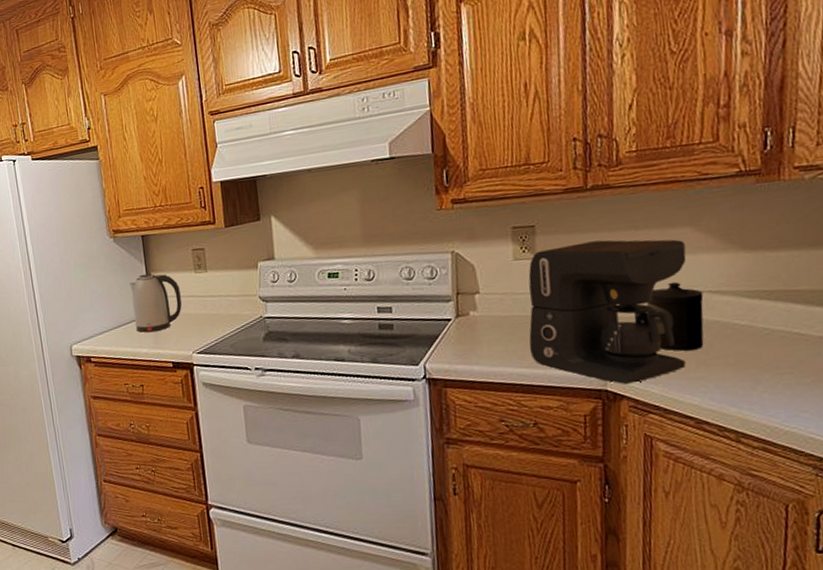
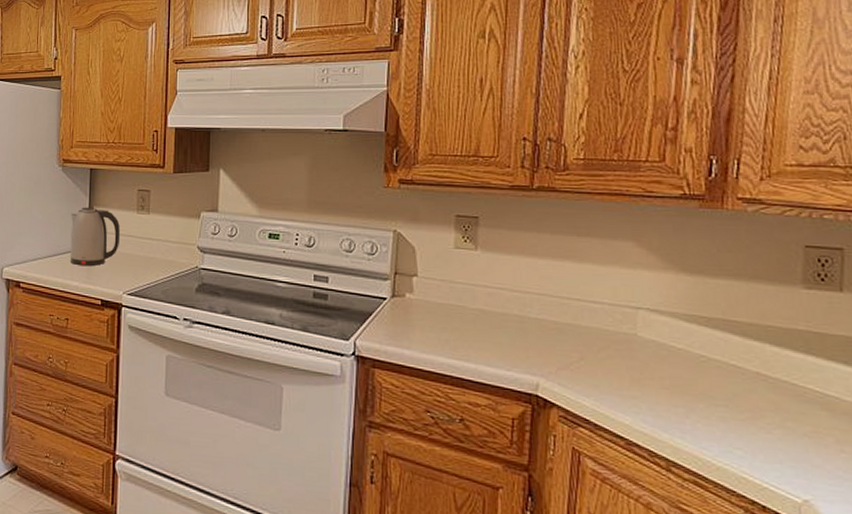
coffee maker: present [528,239,687,385] -> none [462,241,627,394]
canister: present [647,281,704,351] -> none [584,294,642,367]

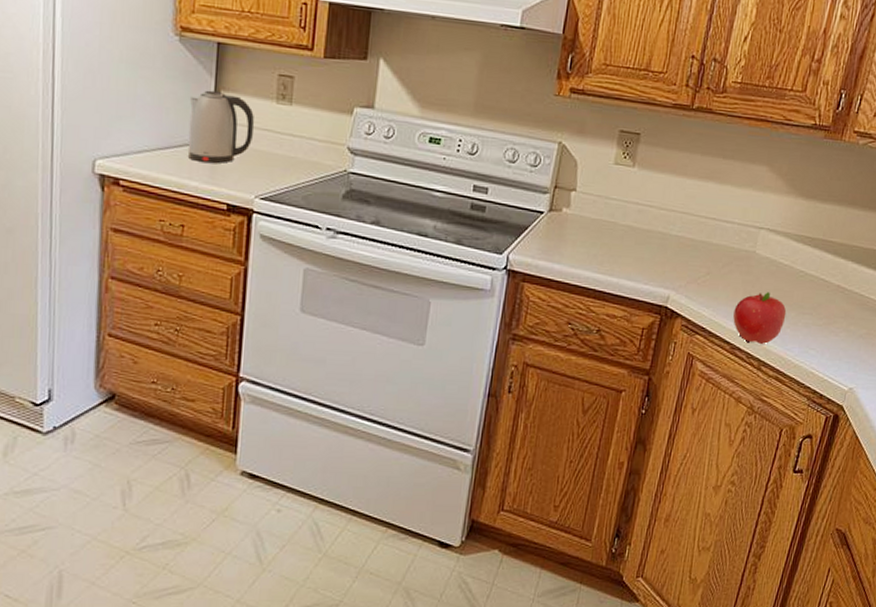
fruit: none [622,380,693,441] -> present [733,292,787,344]

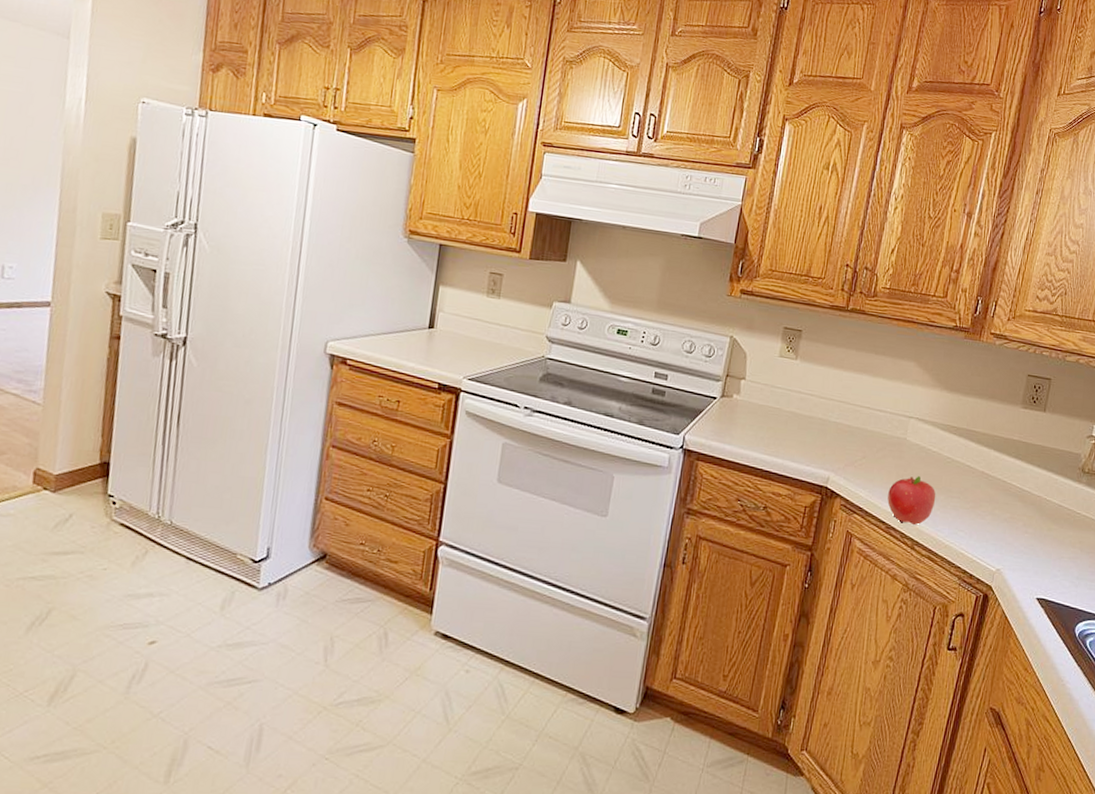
kettle: present [187,90,255,164] -> none [407,284,467,348]

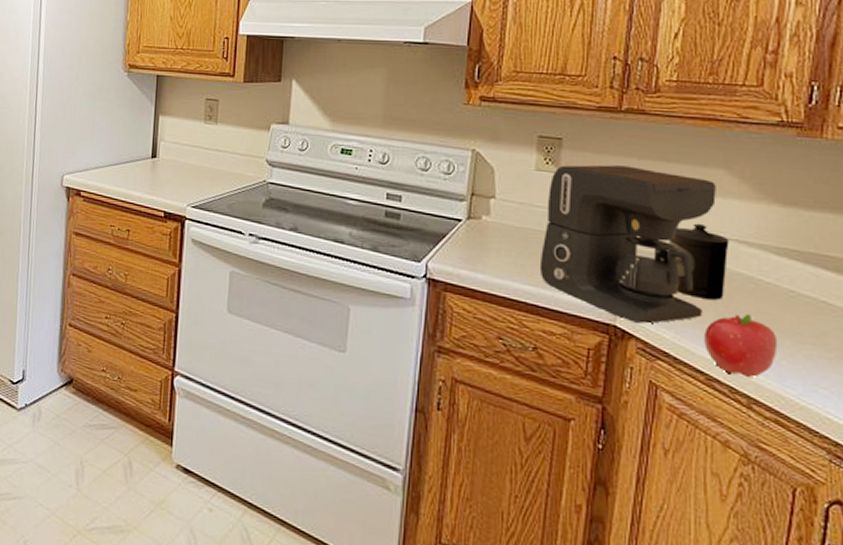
coffee maker: none [774,353,908,486] -> present [539,165,716,325]
canister: none [871,404,912,465] -> present [669,223,729,300]

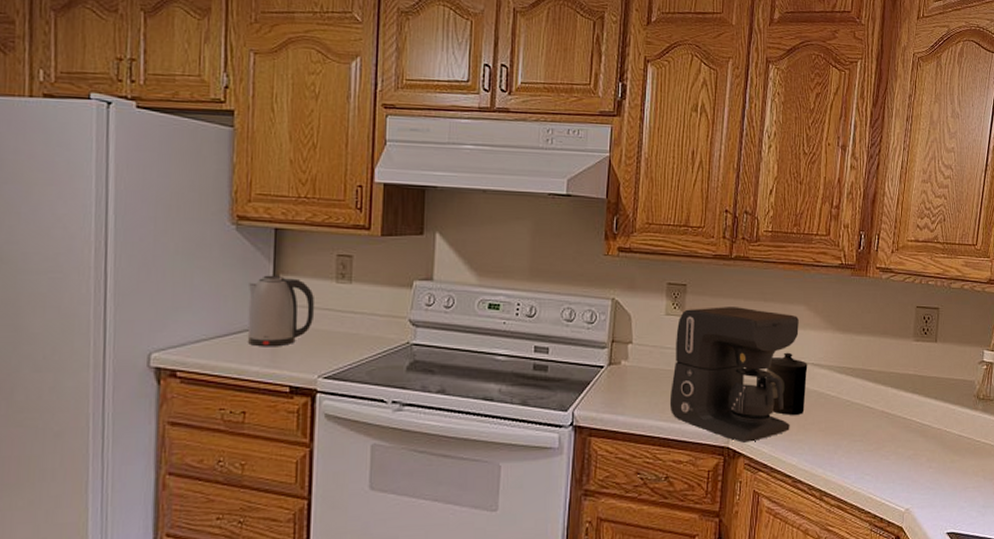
kettle: none [133,115,187,177] -> present [247,275,315,347]
fruit: present [704,314,778,378] -> none [791,424,839,475]

